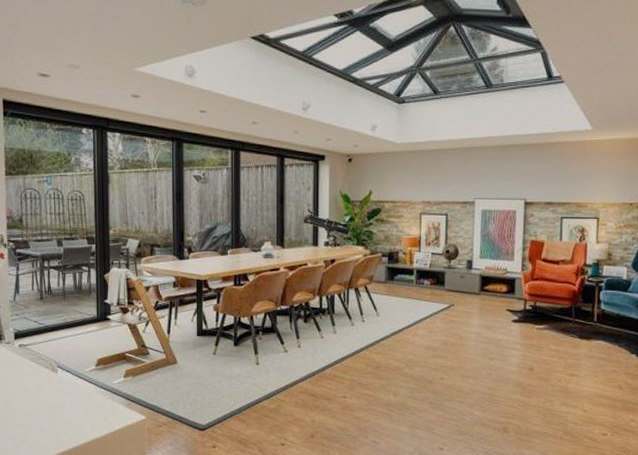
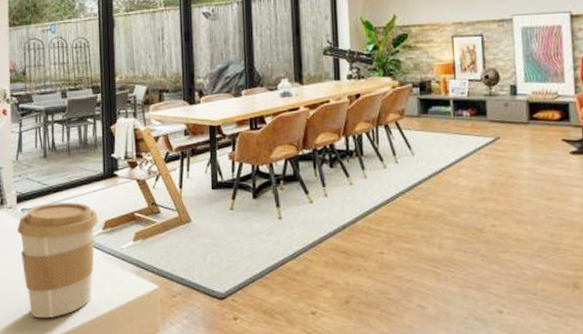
coffee cup: none [14,341,92,441] -> present [16,202,98,319]

